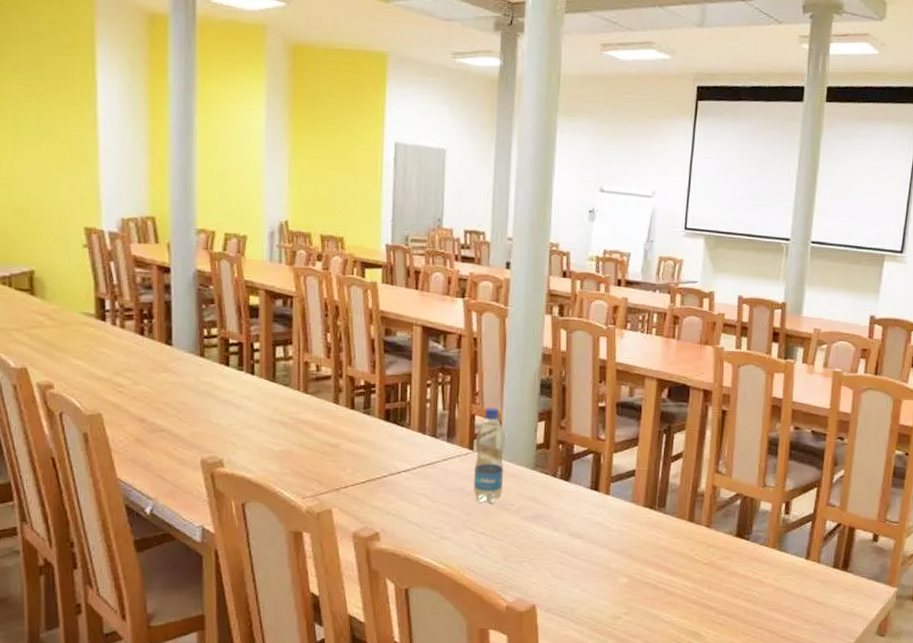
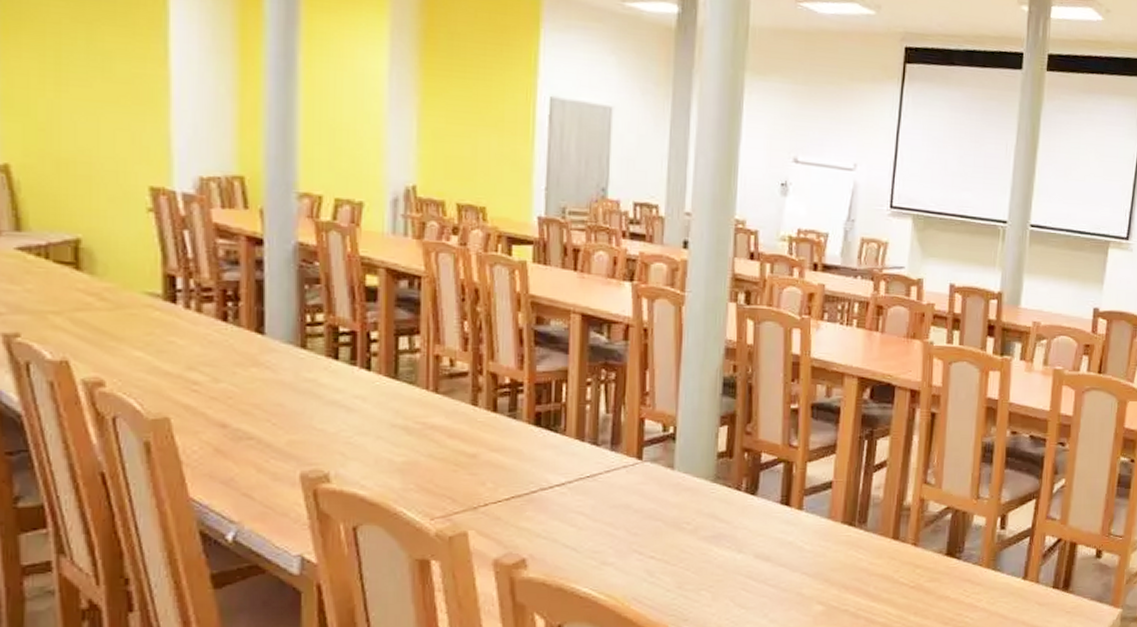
bottle: present [473,407,505,504] -> none [641,409,680,523]

